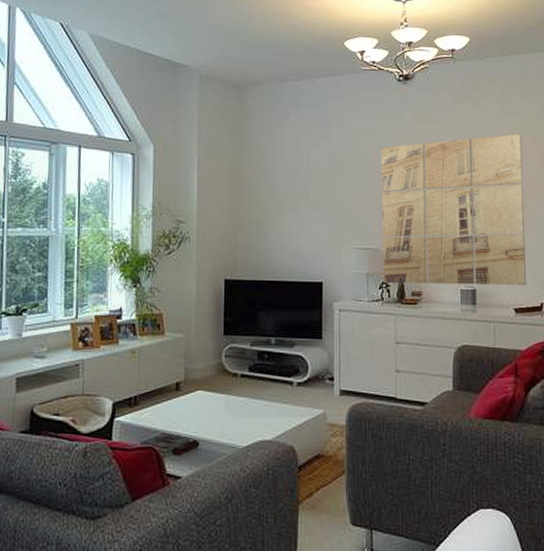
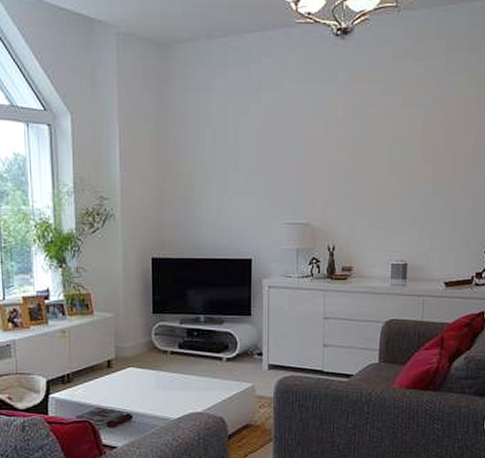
wall art: present [381,134,526,285] -> none [313,95,466,258]

